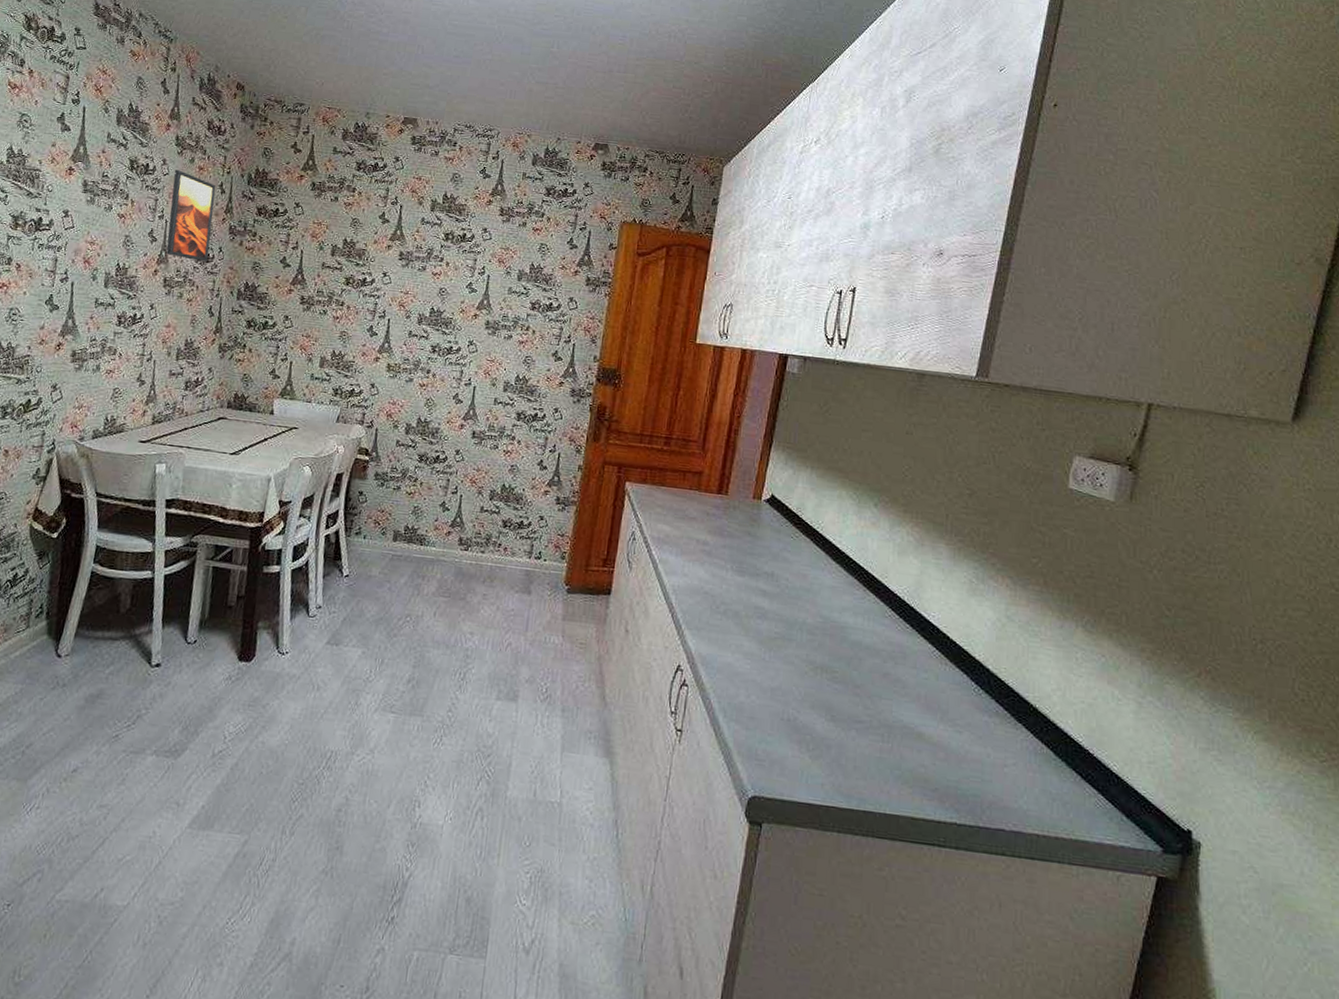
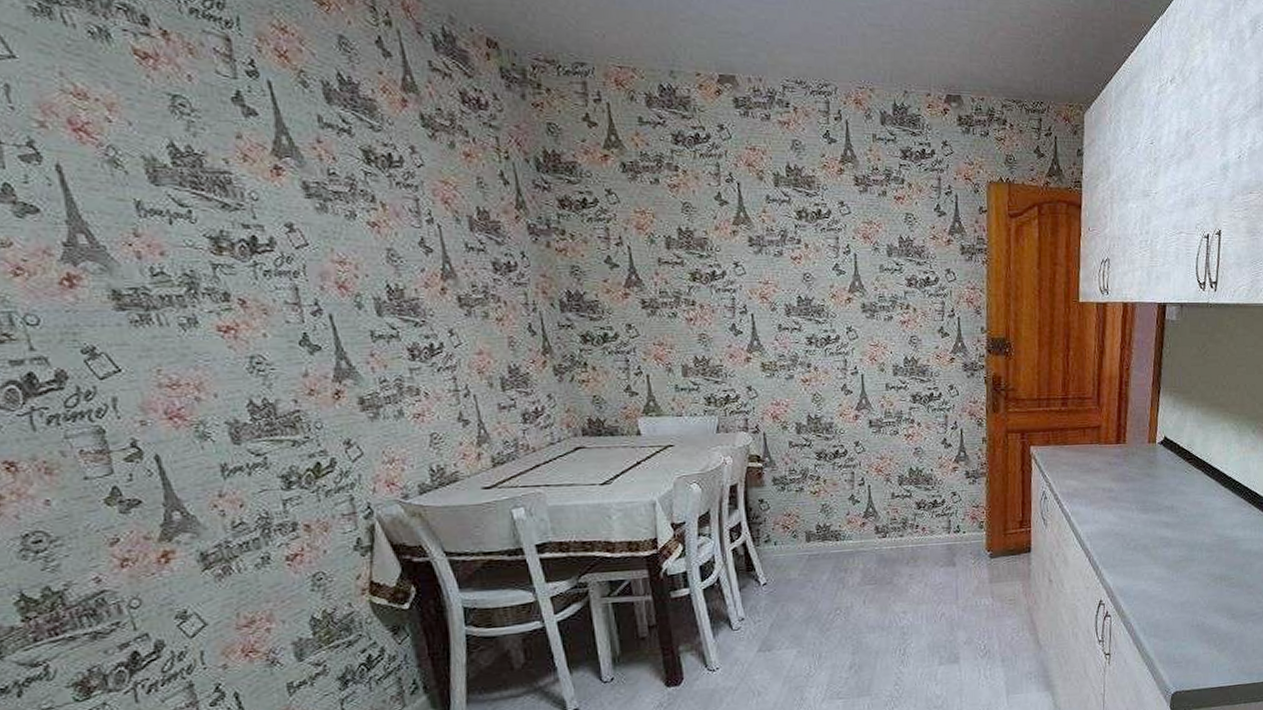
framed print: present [166,169,216,262] -> none [430,158,509,271]

